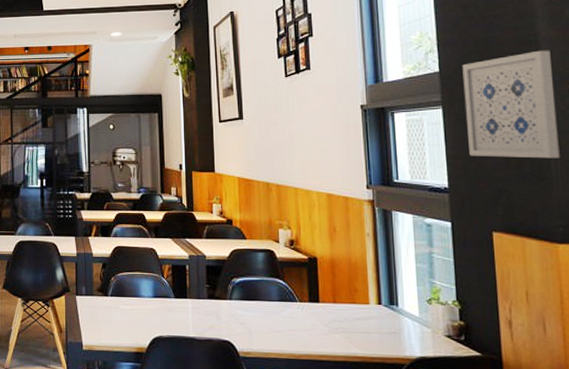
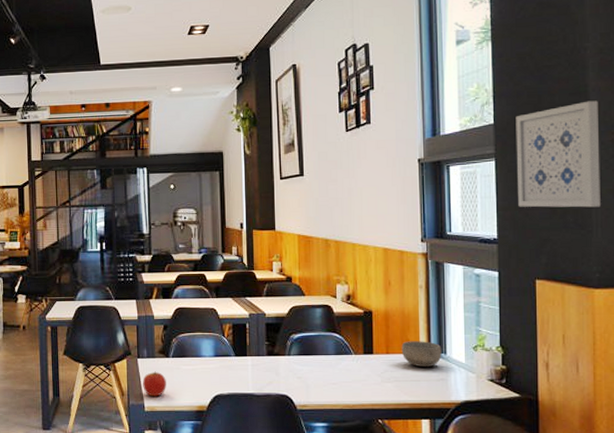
apple: none [81,309,105,335] -> present [143,371,166,397]
bowl: none [349,290,394,320] -> present [401,341,442,368]

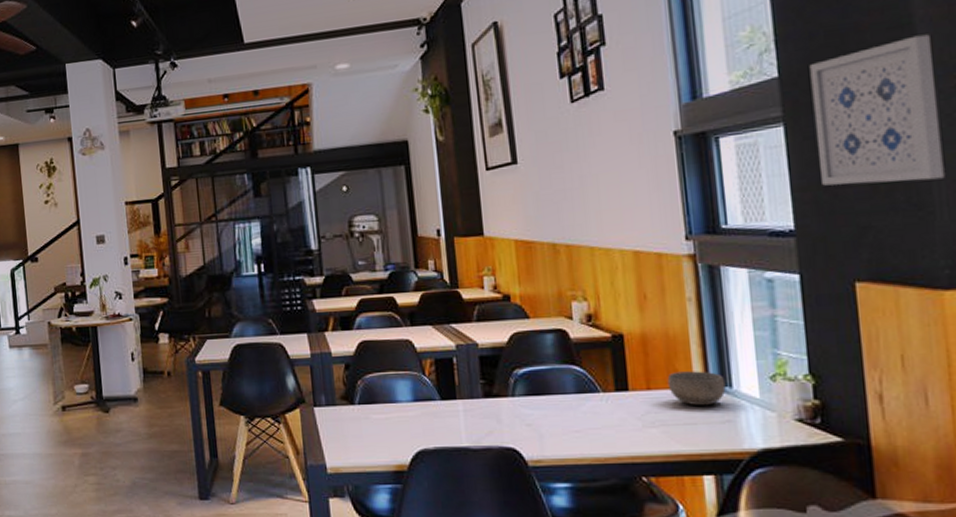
apple: present [143,371,166,397] -> none [322,422,353,455]

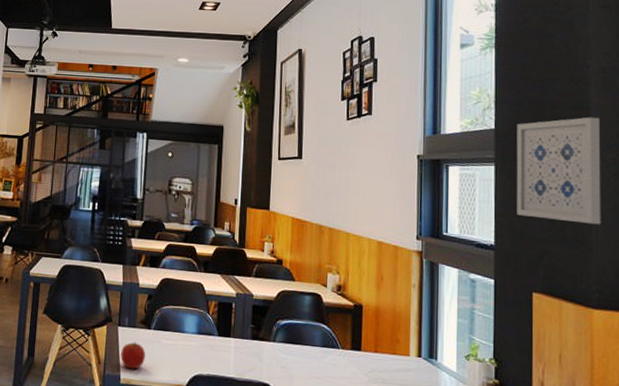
apple: none [322,422,353,455] -> present [120,342,145,369]
bowl: present [667,371,726,406] -> none [390,341,433,372]

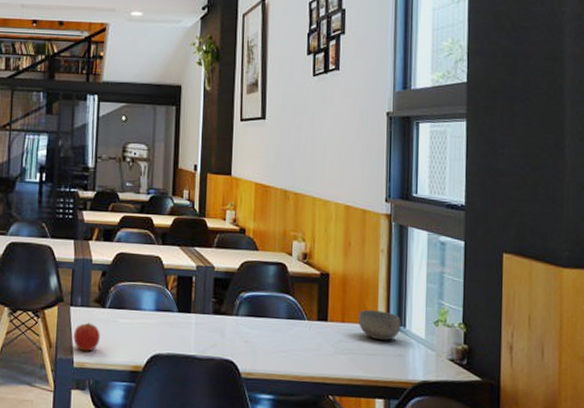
bowl: none [390,341,433,372] -> present [358,309,401,341]
wall art: present [516,117,601,225] -> none [488,67,574,181]

